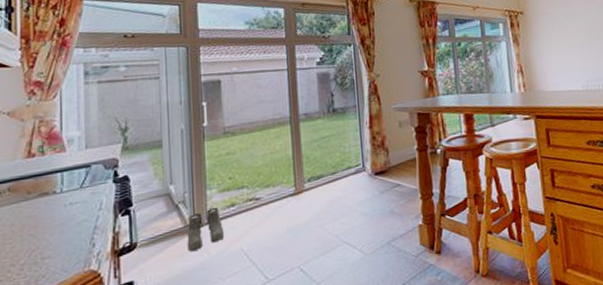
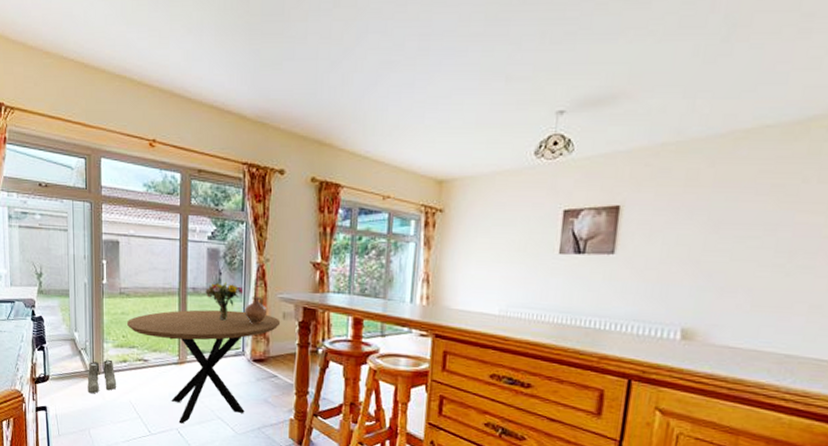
dining table: none [233,126,398,260] -> present [126,309,281,424]
bouquet: none [318,102,357,141] -> present [205,281,243,321]
ceramic jug: none [360,111,384,138] -> present [245,297,268,325]

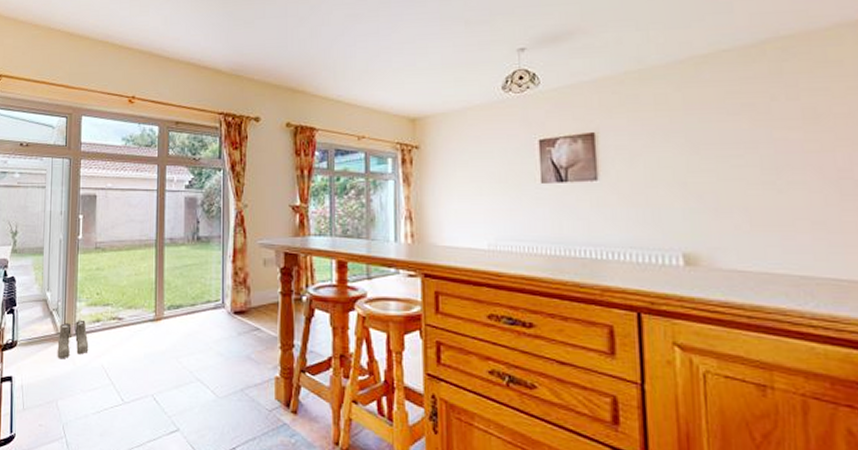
dining table: present [126,309,281,424] -> none [101,260,262,389]
bouquet: present [205,281,243,321] -> none [183,230,221,271]
ceramic jug: present [245,297,268,325] -> none [224,244,247,273]

